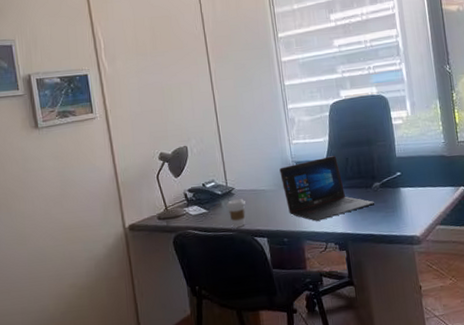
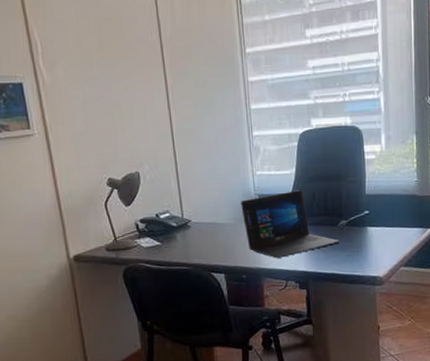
coffee cup: present [226,199,246,228] -> none [181,232,203,262]

